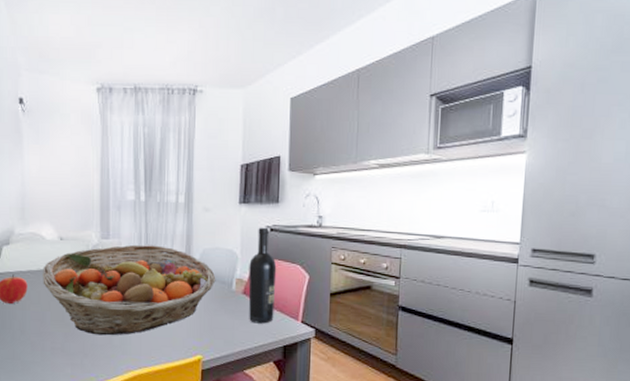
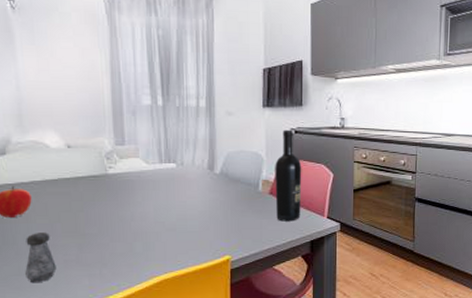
salt shaker: none [18,319,44,368] -> present [25,233,57,284]
fruit basket: present [43,244,216,336] -> none [48,150,242,244]

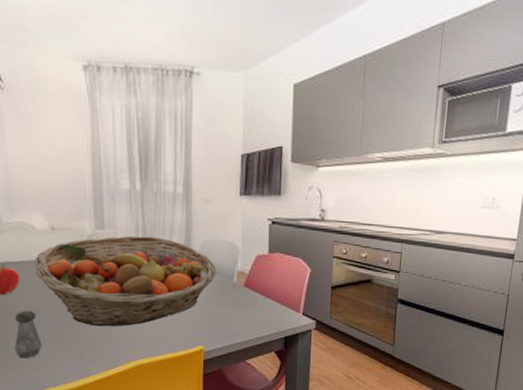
fruit basket: none [48,150,242,244] -> present [35,235,217,327]
wine bottle: present [275,129,302,222] -> none [250,219,278,316]

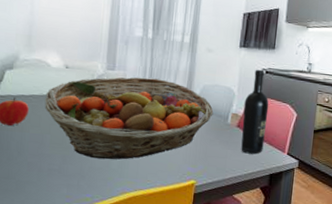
salt shaker: present [14,311,42,359] -> none [13,141,41,188]
wine bottle: none [250,219,278,316] -> present [241,69,269,154]

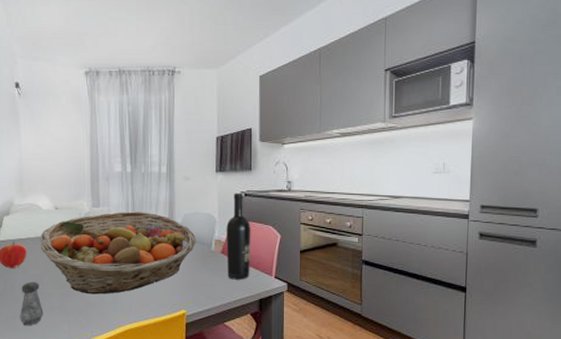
salt shaker: none [13,141,41,188] -> present [20,282,44,326]

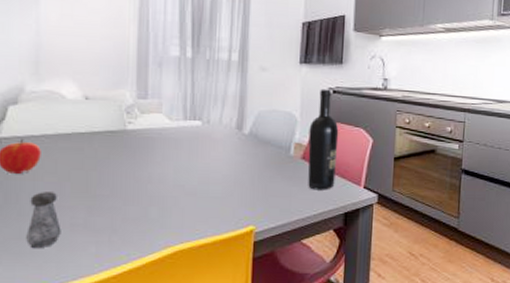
fruit basket: present [40,211,197,295] -> none [61,105,272,208]

